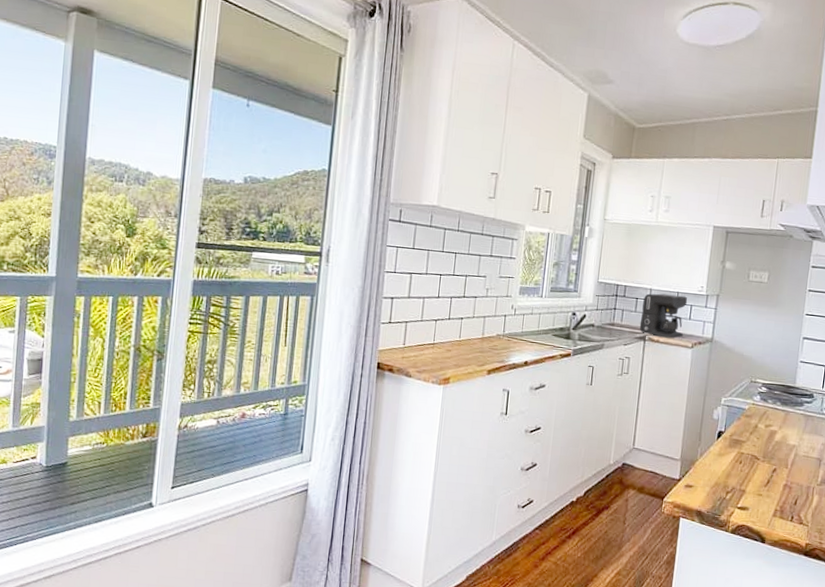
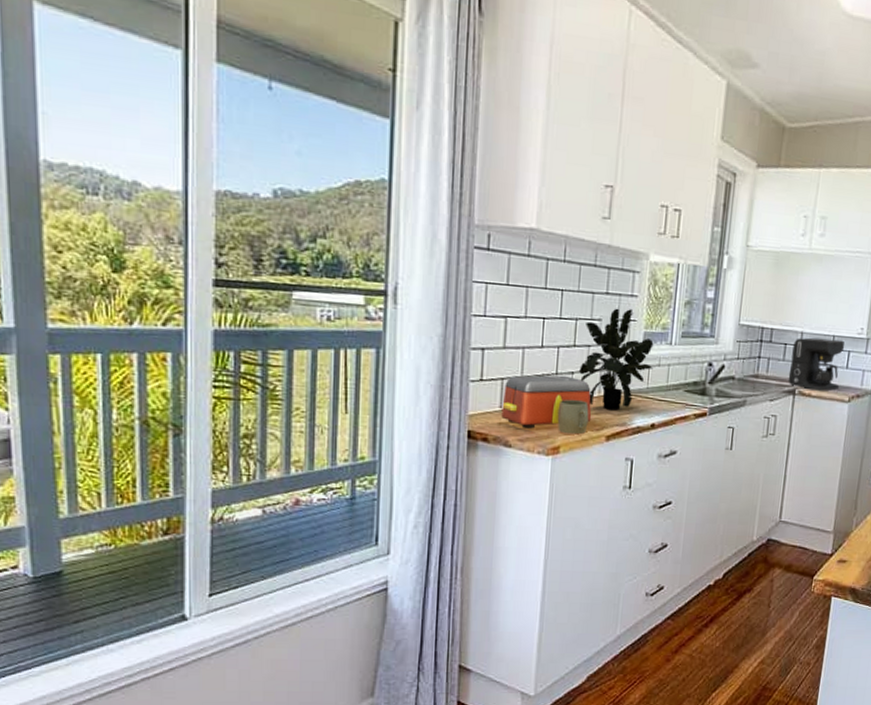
toaster: none [404,319,476,363] -> present [501,375,592,429]
mug: none [448,339,475,370] -> present [557,399,589,436]
potted plant: none [467,267,528,350] -> present [579,308,654,411]

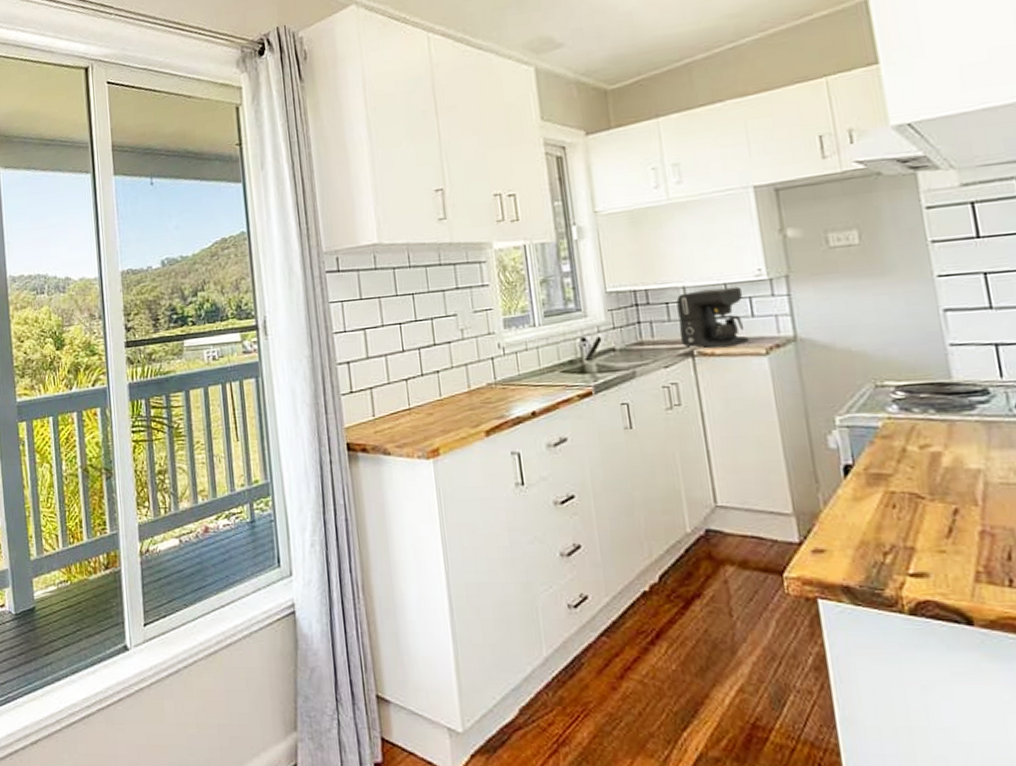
toaster: present [501,375,592,429] -> none [374,375,466,434]
mug: present [557,399,589,436] -> none [429,397,464,436]
potted plant: present [579,308,654,411] -> none [442,299,521,404]

